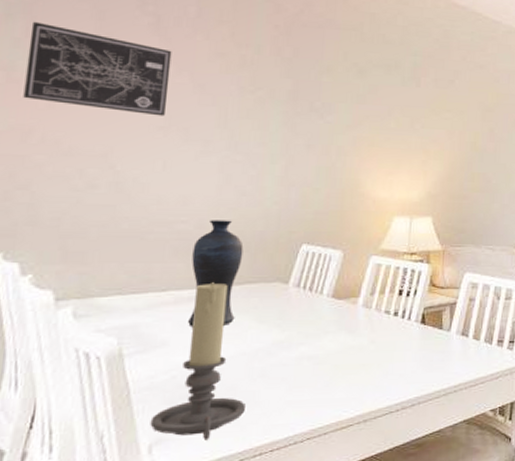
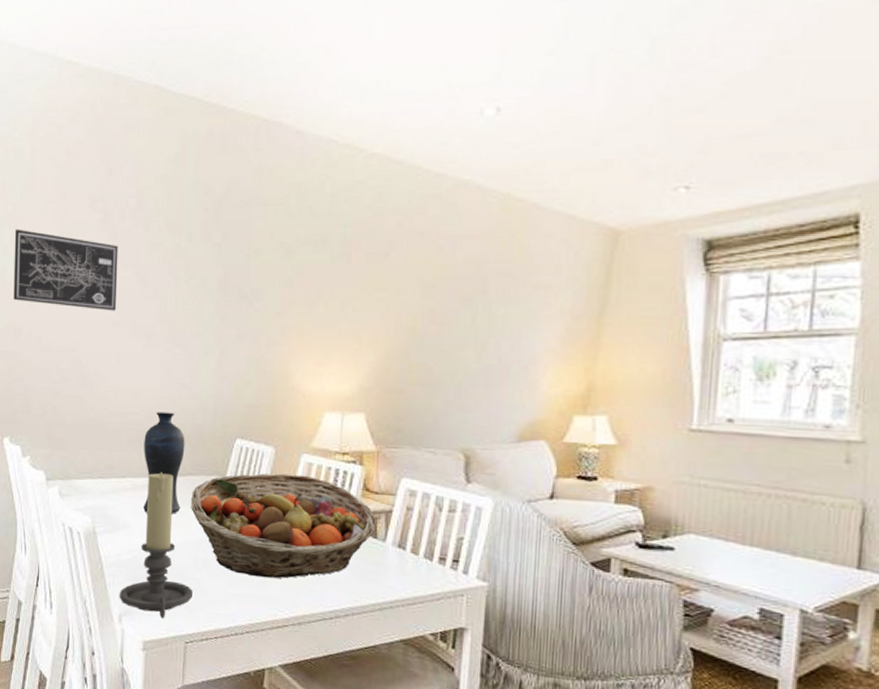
fruit basket: none [247,275,443,381] -> present [191,473,377,579]

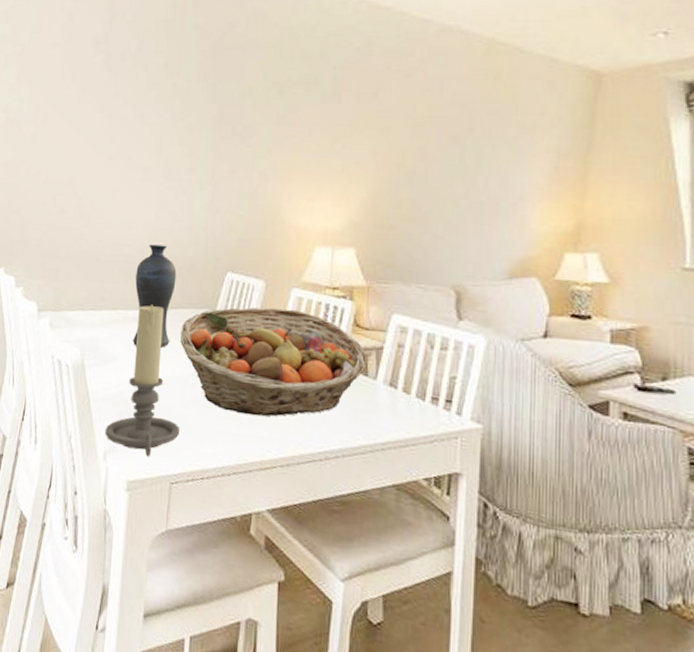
wall art: present [13,229,118,311] -> none [16,68,119,146]

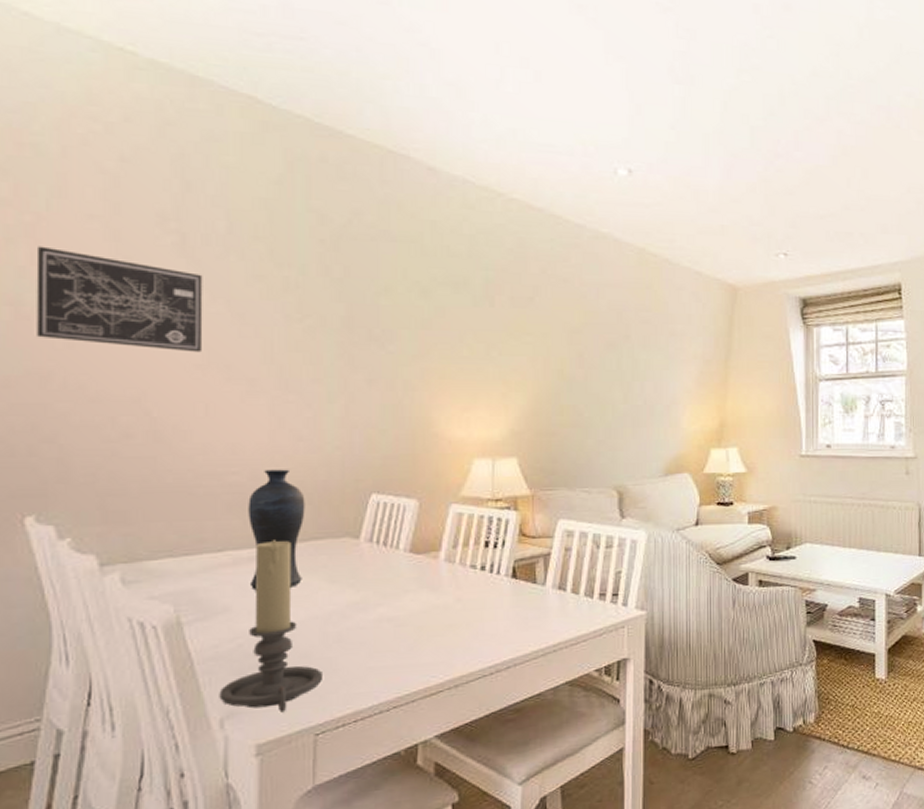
wall art: none [16,68,119,146] -> present [36,246,203,353]
fruit basket: present [180,307,368,417] -> none [316,526,536,644]

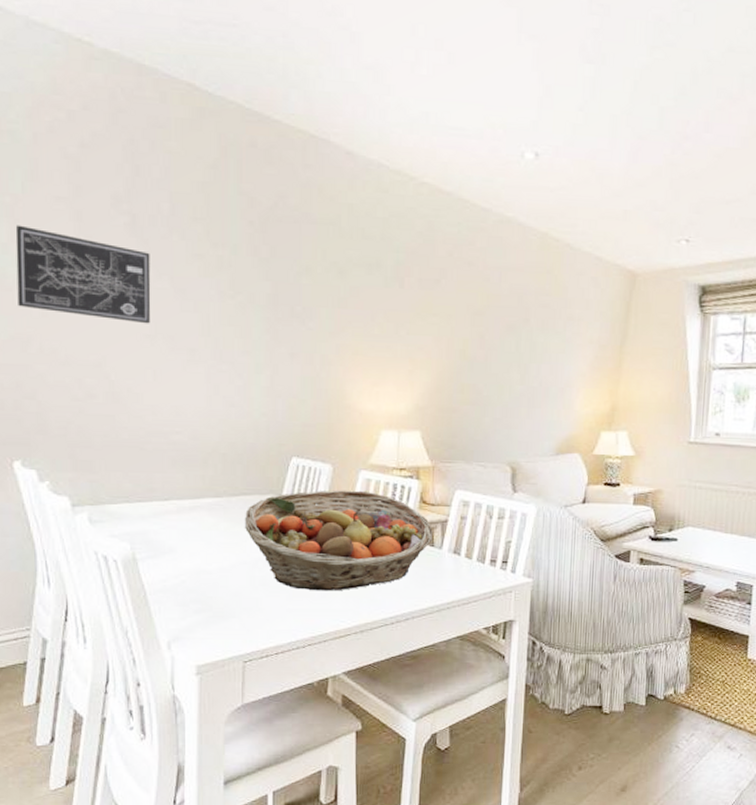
candle holder: present [219,540,322,713] -> none [166,493,250,641]
vase: present [248,469,305,589] -> none [189,431,236,535]
fruit basket: none [316,526,536,644] -> present [245,490,434,591]

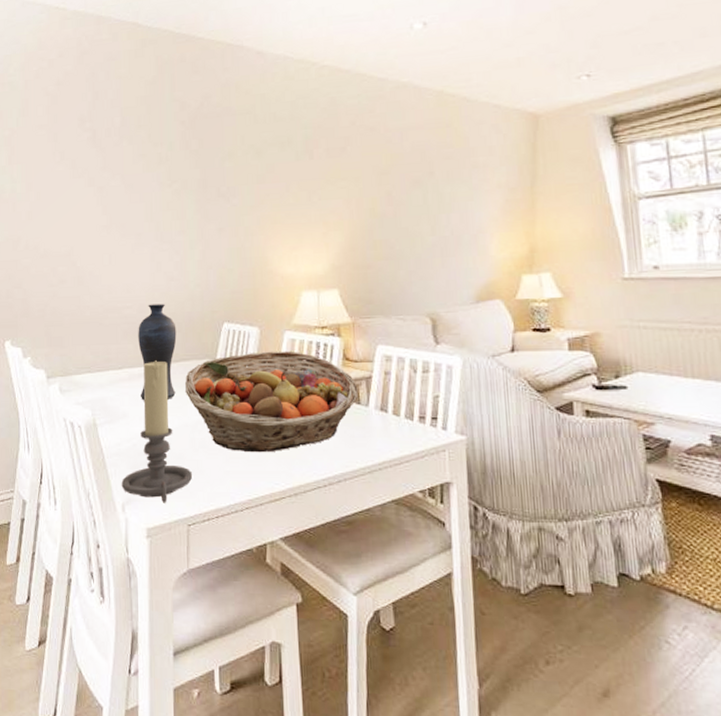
wall art: present [15,225,151,324] -> none [11,151,107,217]
candle holder: none [166,493,250,641] -> present [121,360,192,503]
vase: none [189,431,236,535] -> present [138,304,177,400]

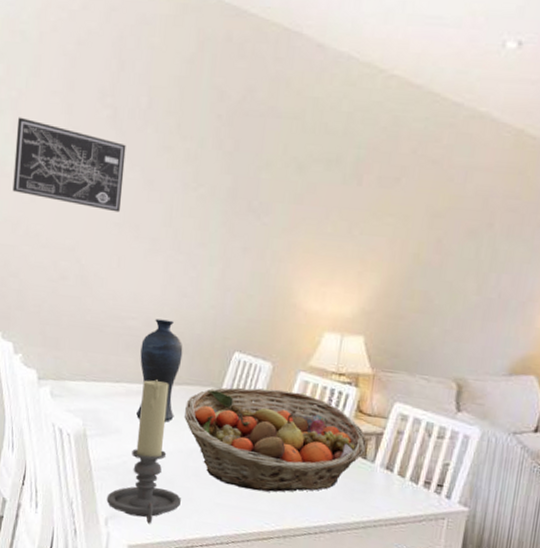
wall art: none [11,151,107,217] -> present [13,117,126,213]

